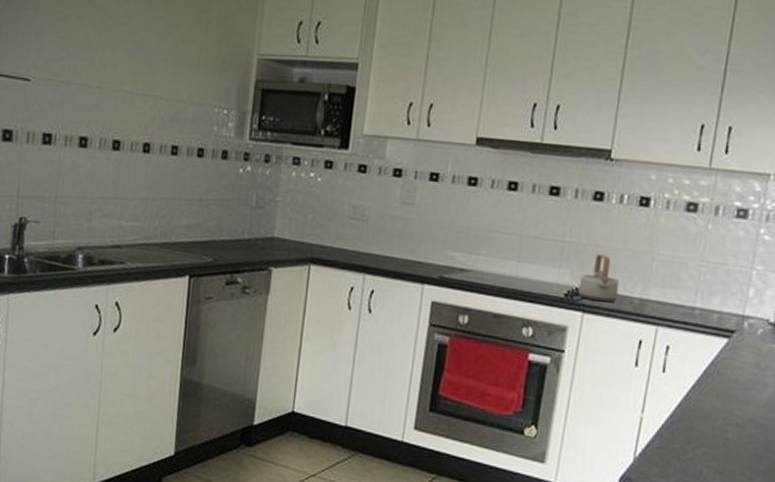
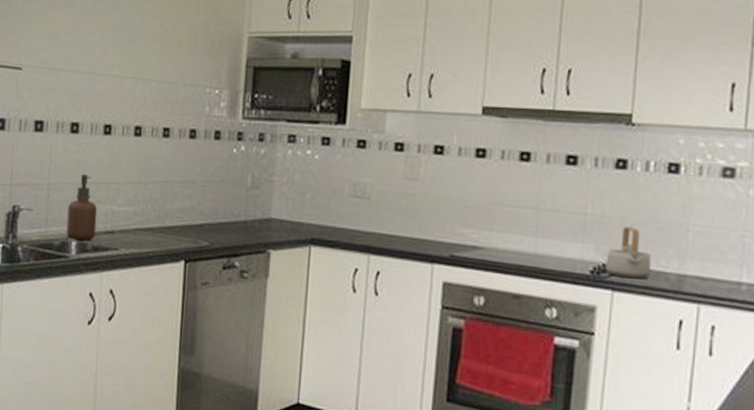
soap dispenser: none [73,189,105,255] -> present [66,174,98,241]

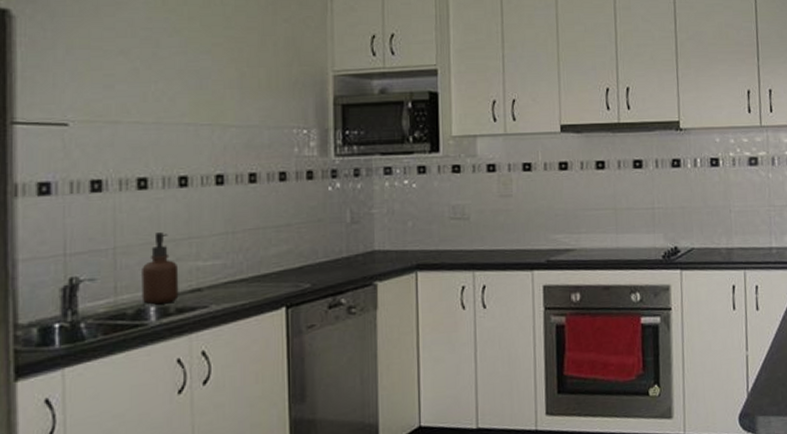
teapot: present [605,226,652,280] -> none [673,214,708,258]

